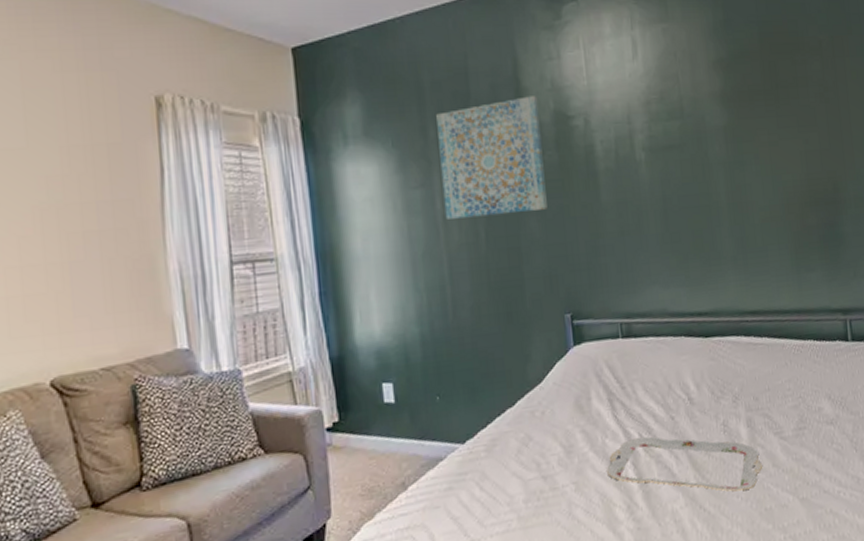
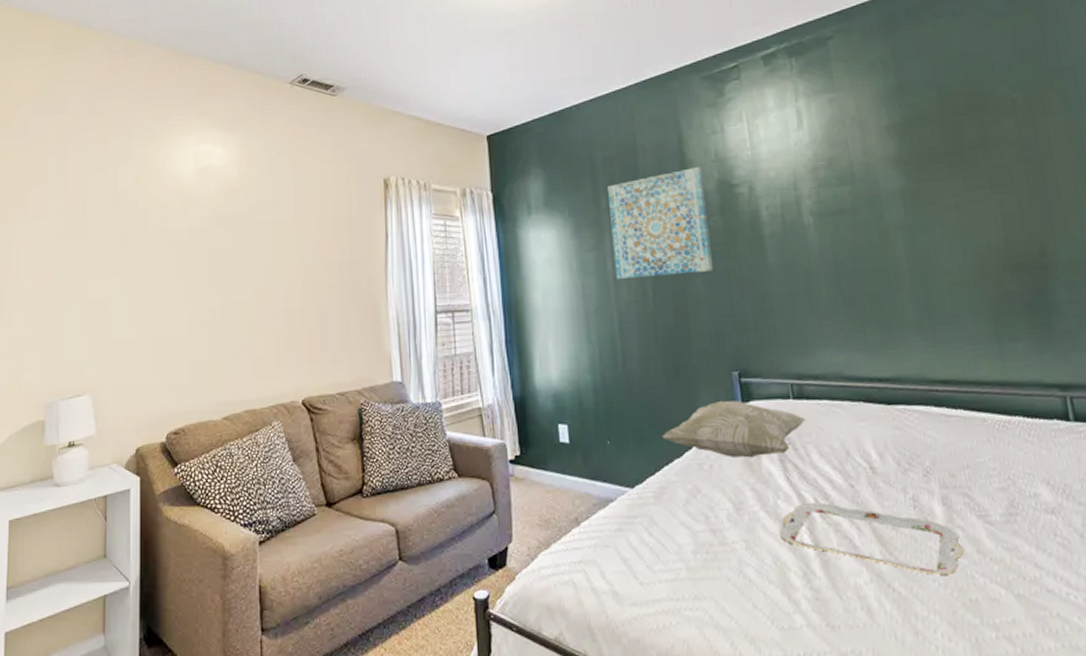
decorative pillow: none [494,343,633,402] -> present [662,400,806,458]

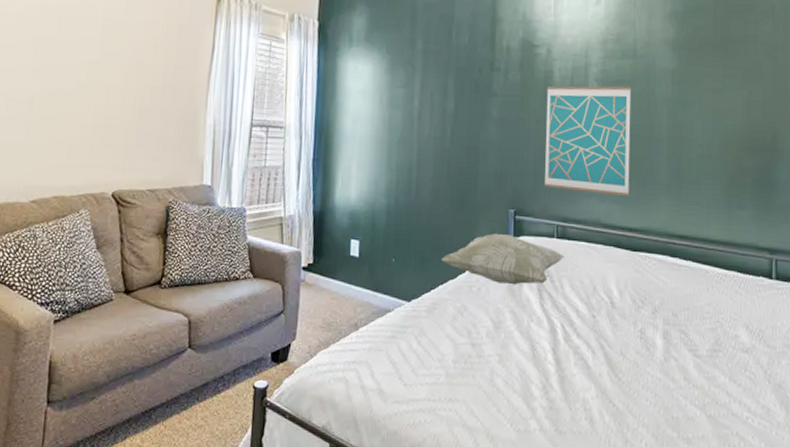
wall art: present [607,167,713,279] -> none [420,24,509,119]
wall art: none [755,216,872,342] -> present [545,86,632,197]
serving tray: present [779,501,965,575] -> none [529,327,675,395]

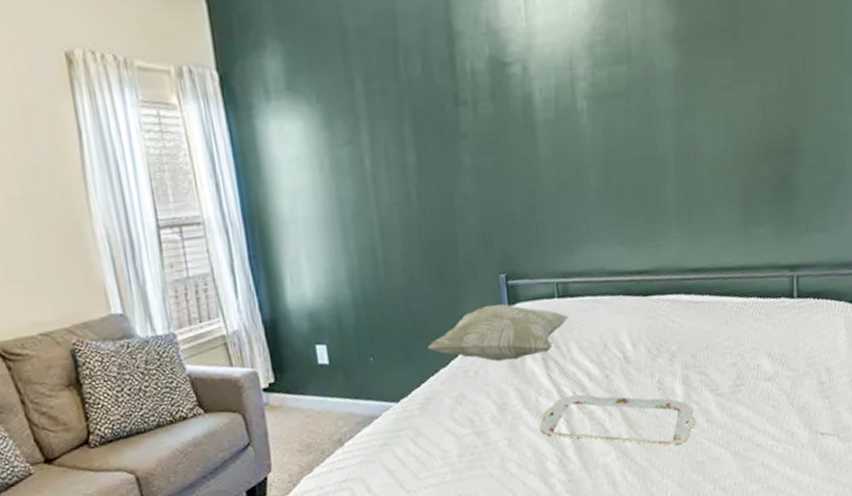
serving tray: none [529,327,675,395] -> present [540,394,697,446]
wall art: present [545,86,632,197] -> none [527,99,635,241]

